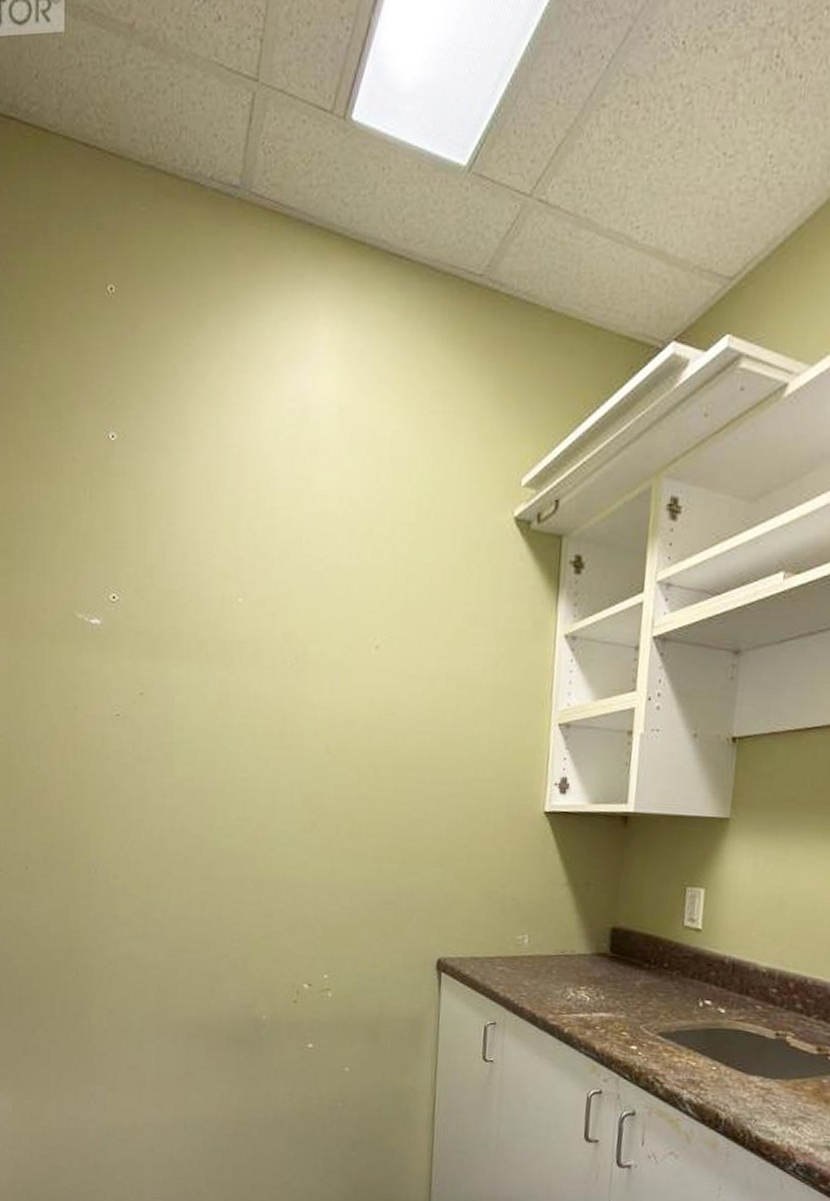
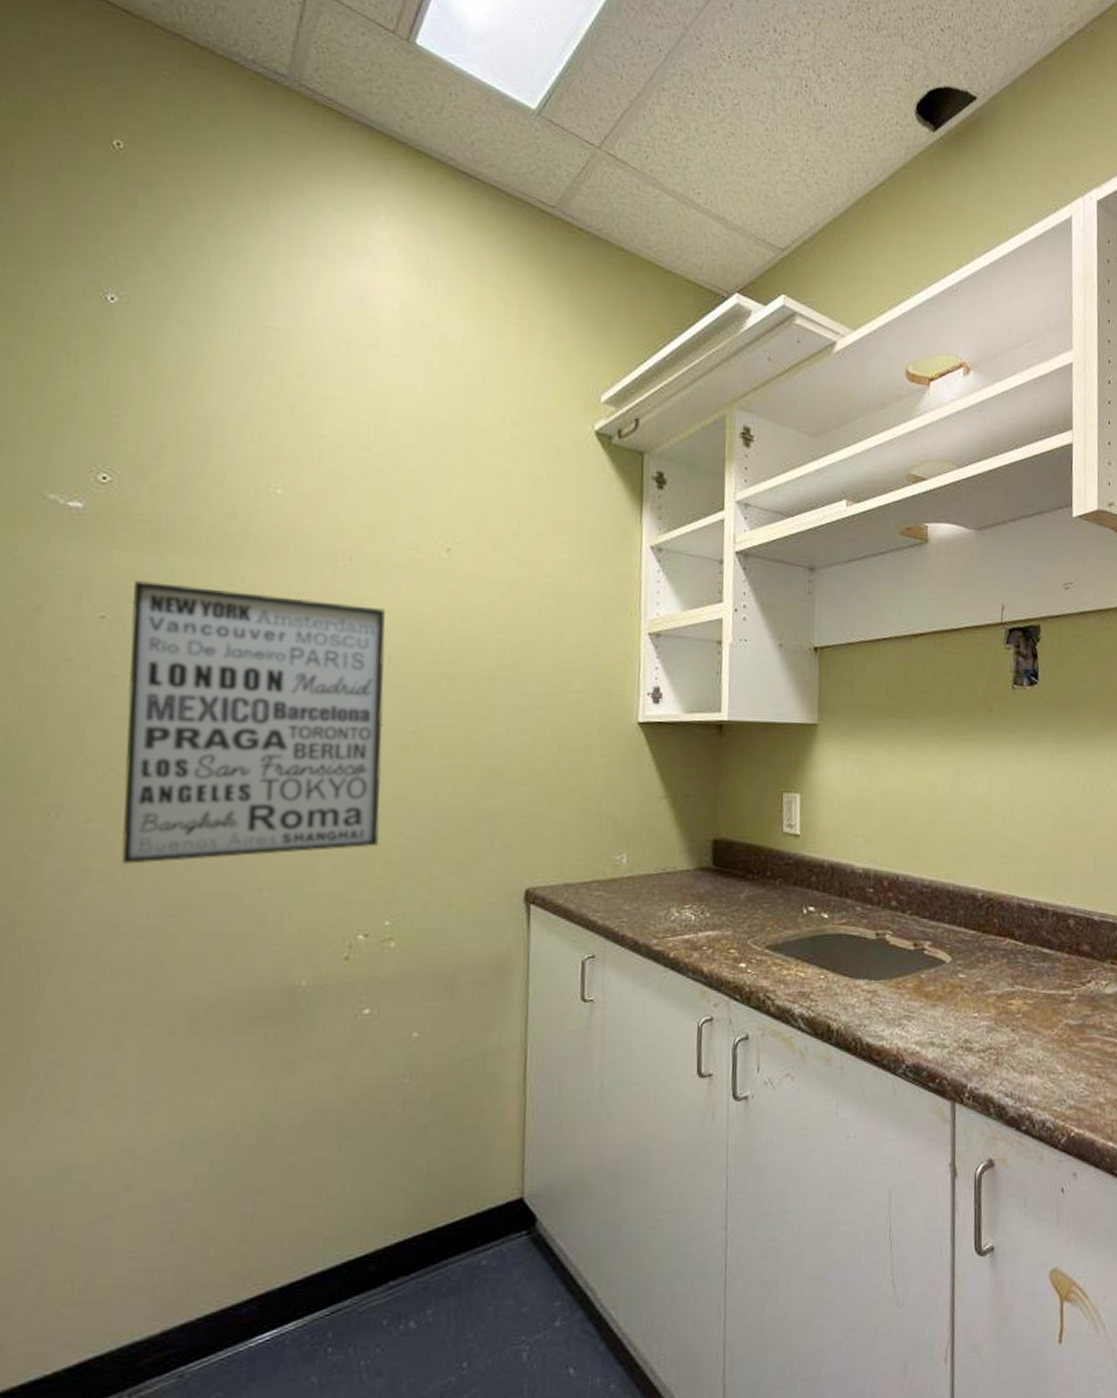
wall art: none [136,684,324,914] -> present [121,581,385,864]

